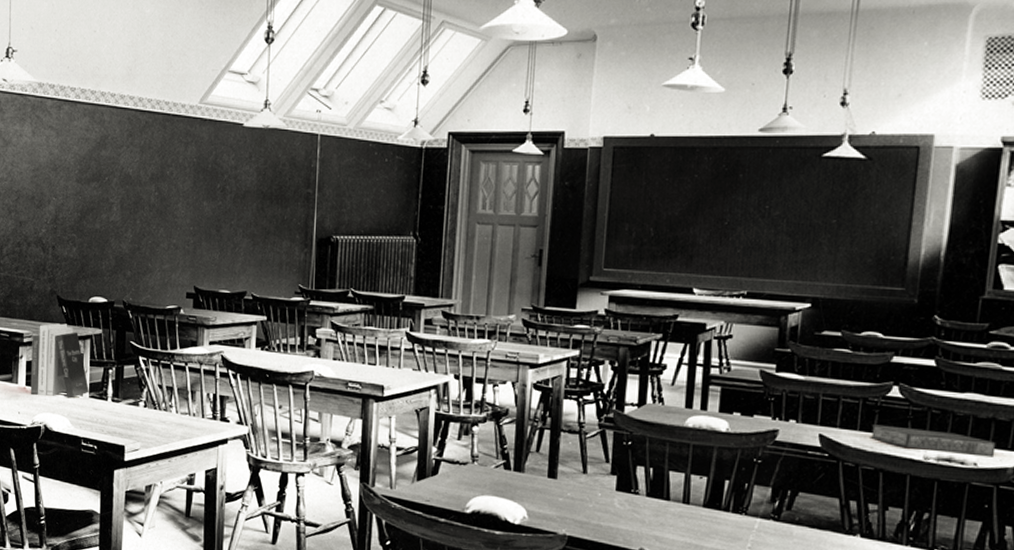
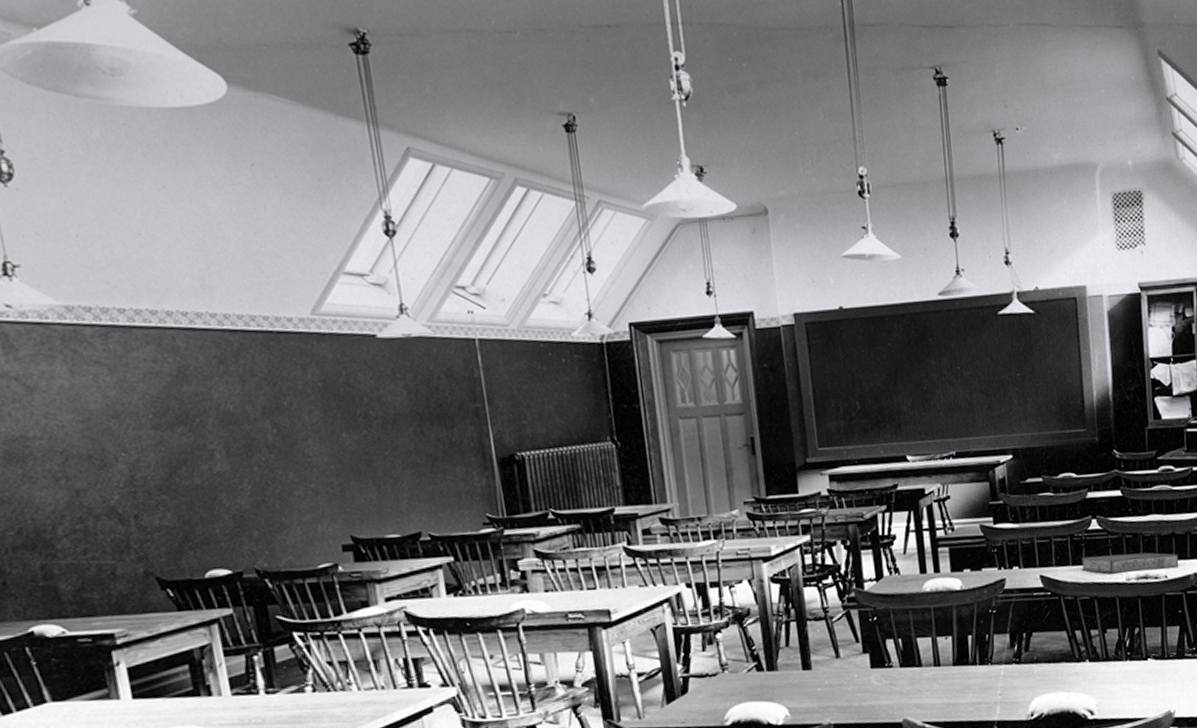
books: present [30,323,89,398] -> none [128,610,230,710]

